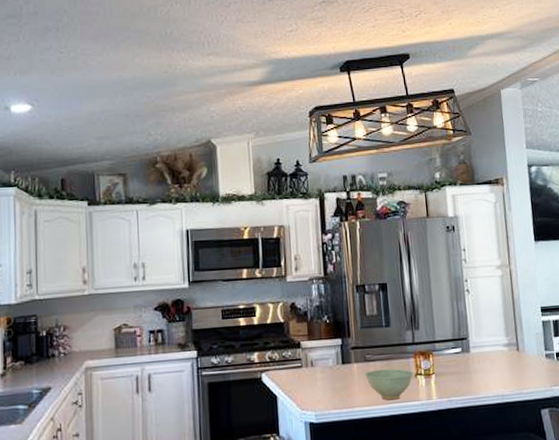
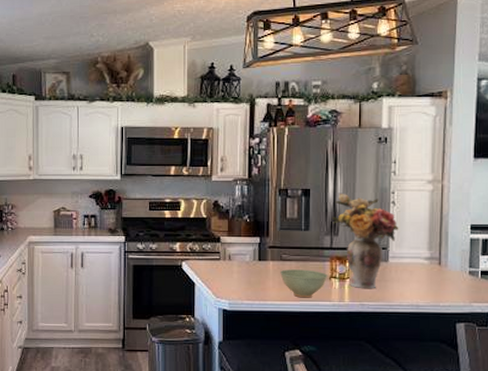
flower arrangement: none [411,284,476,384] -> present [332,193,399,289]

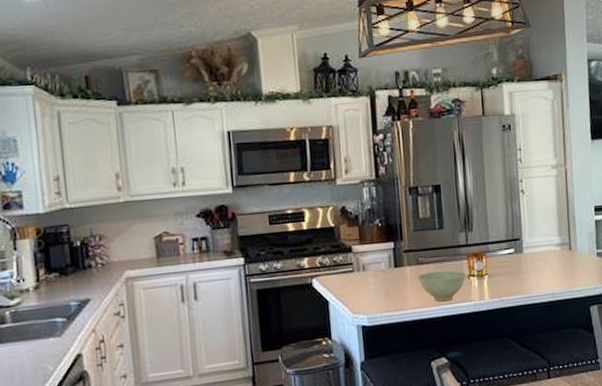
flower arrangement: present [332,193,399,289] -> none [465,185,530,284]

